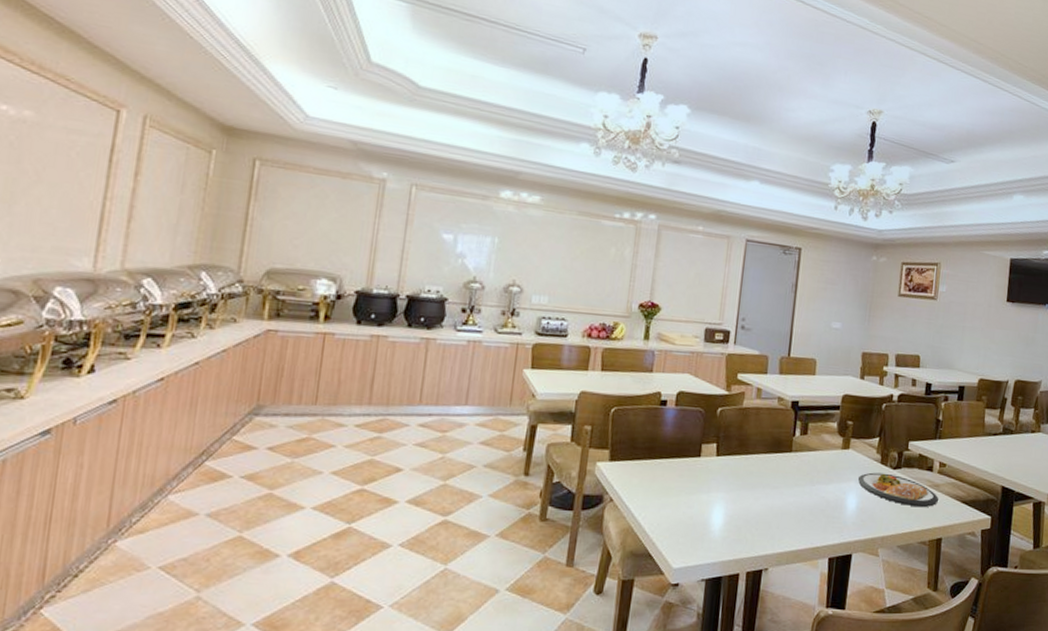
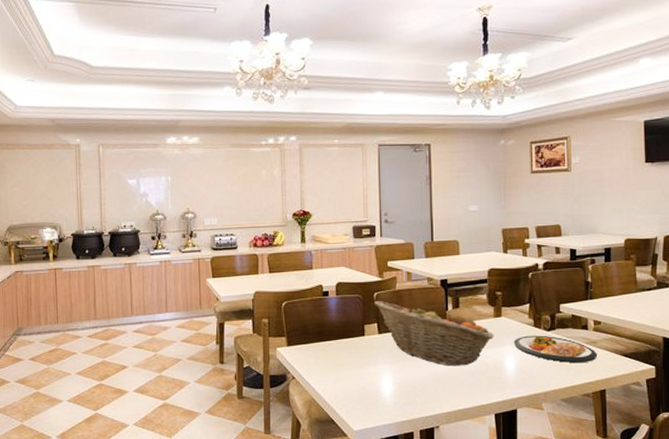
fruit basket: none [716,417,840,501] -> present [373,300,494,366]

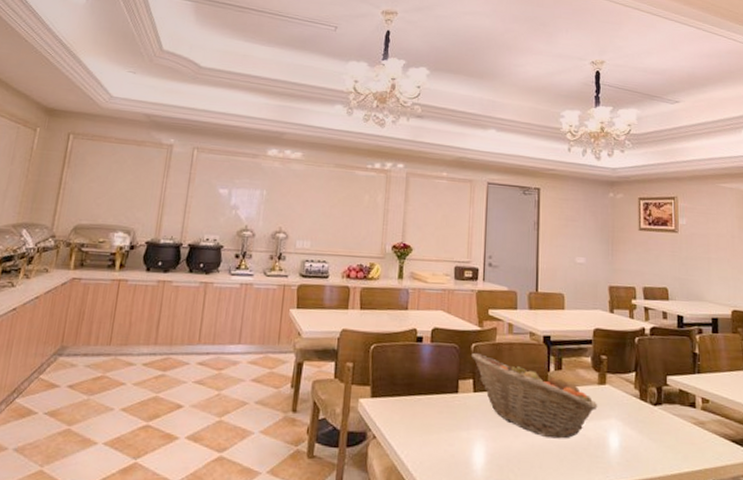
dish: present [513,335,597,363] -> none [617,409,705,446]

